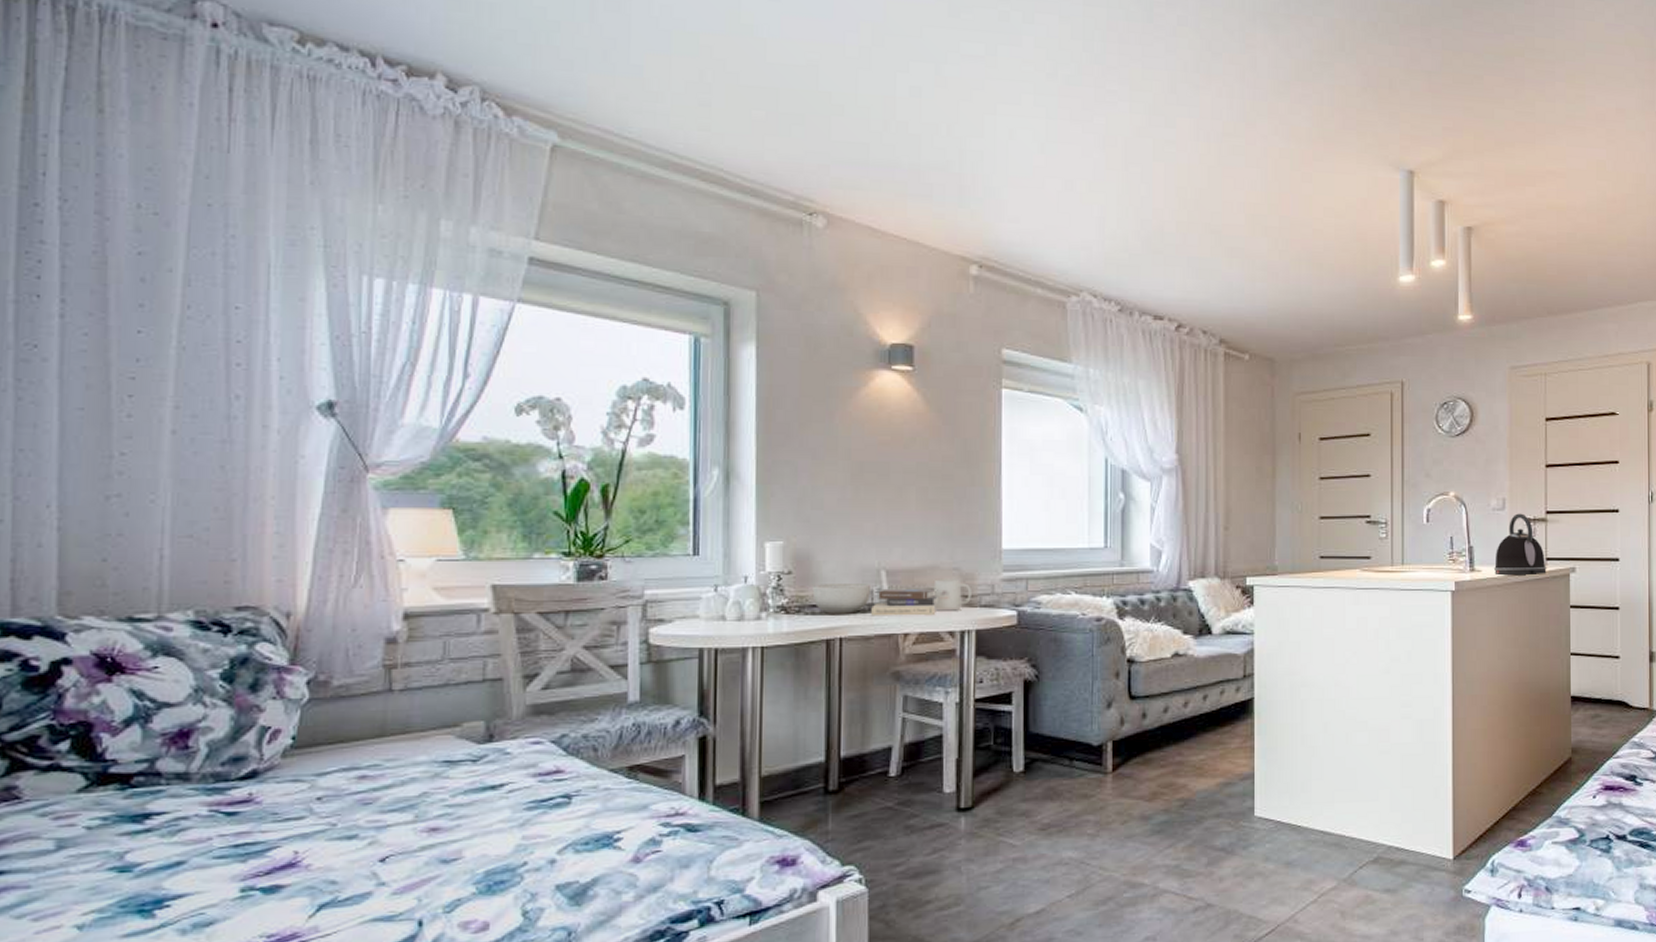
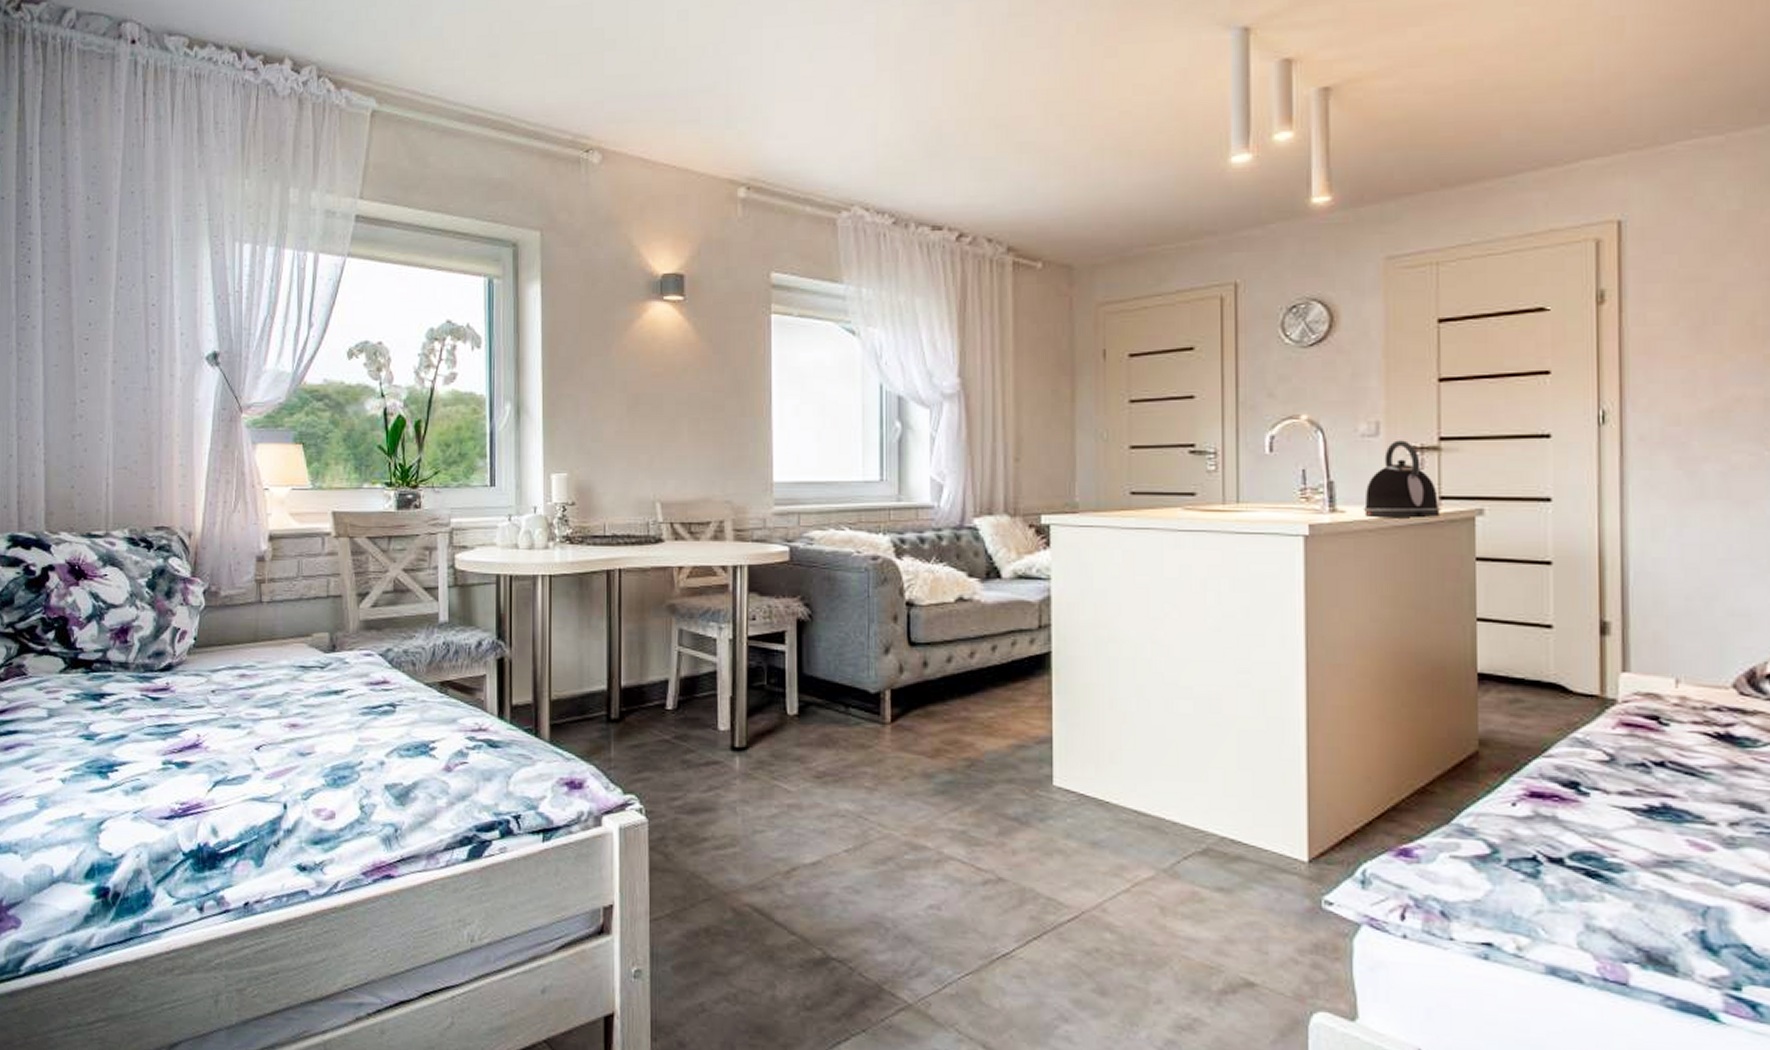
bowl: present [812,584,872,615] -> none [593,515,648,547]
books: present [871,588,938,617] -> none [648,521,711,549]
mug: present [933,579,971,611] -> none [706,512,743,545]

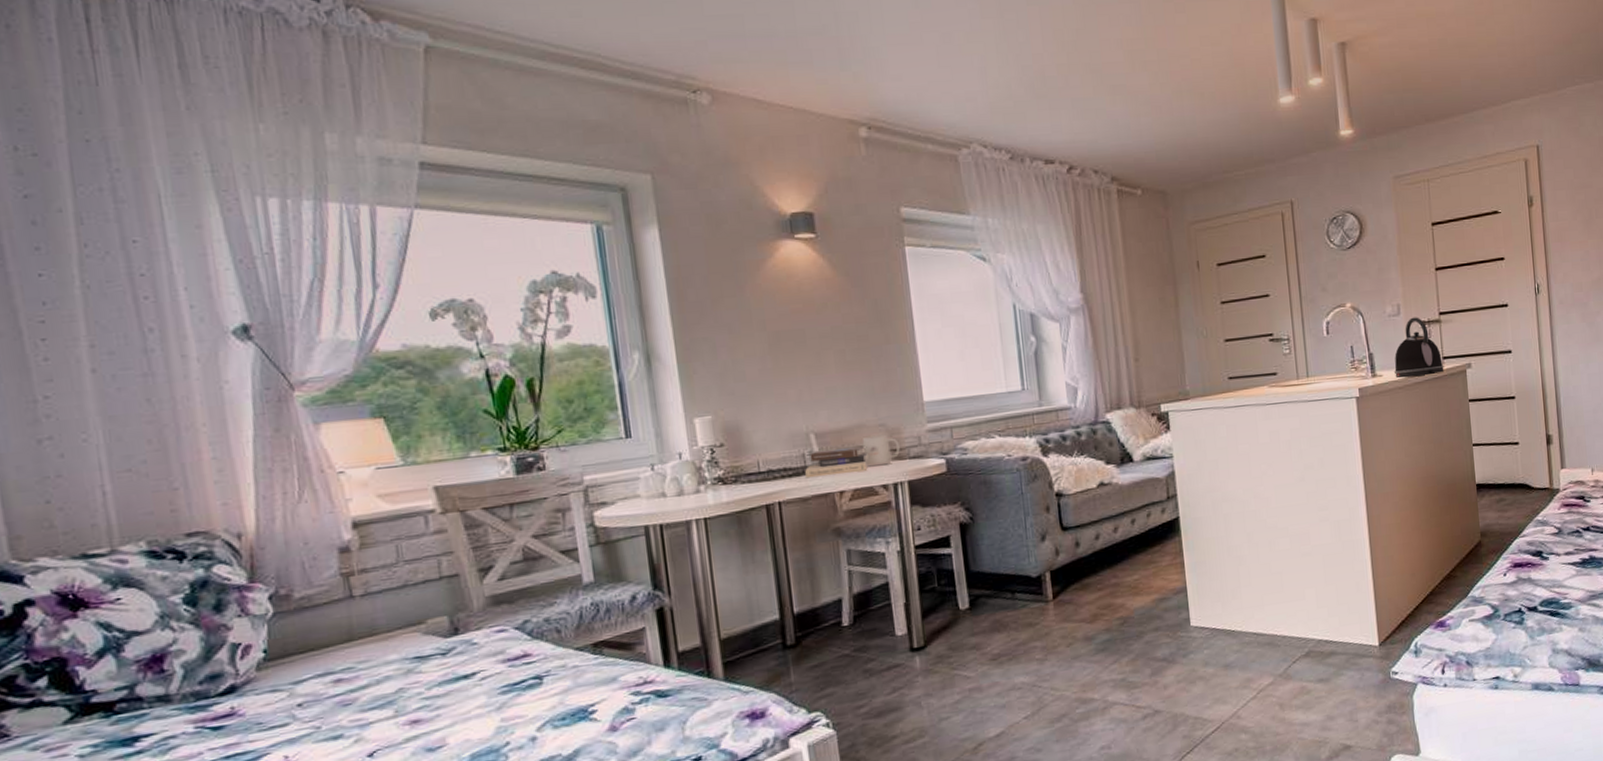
books: none [648,521,711,549] -> present [805,445,868,479]
mug: none [706,512,743,545] -> present [862,434,900,467]

